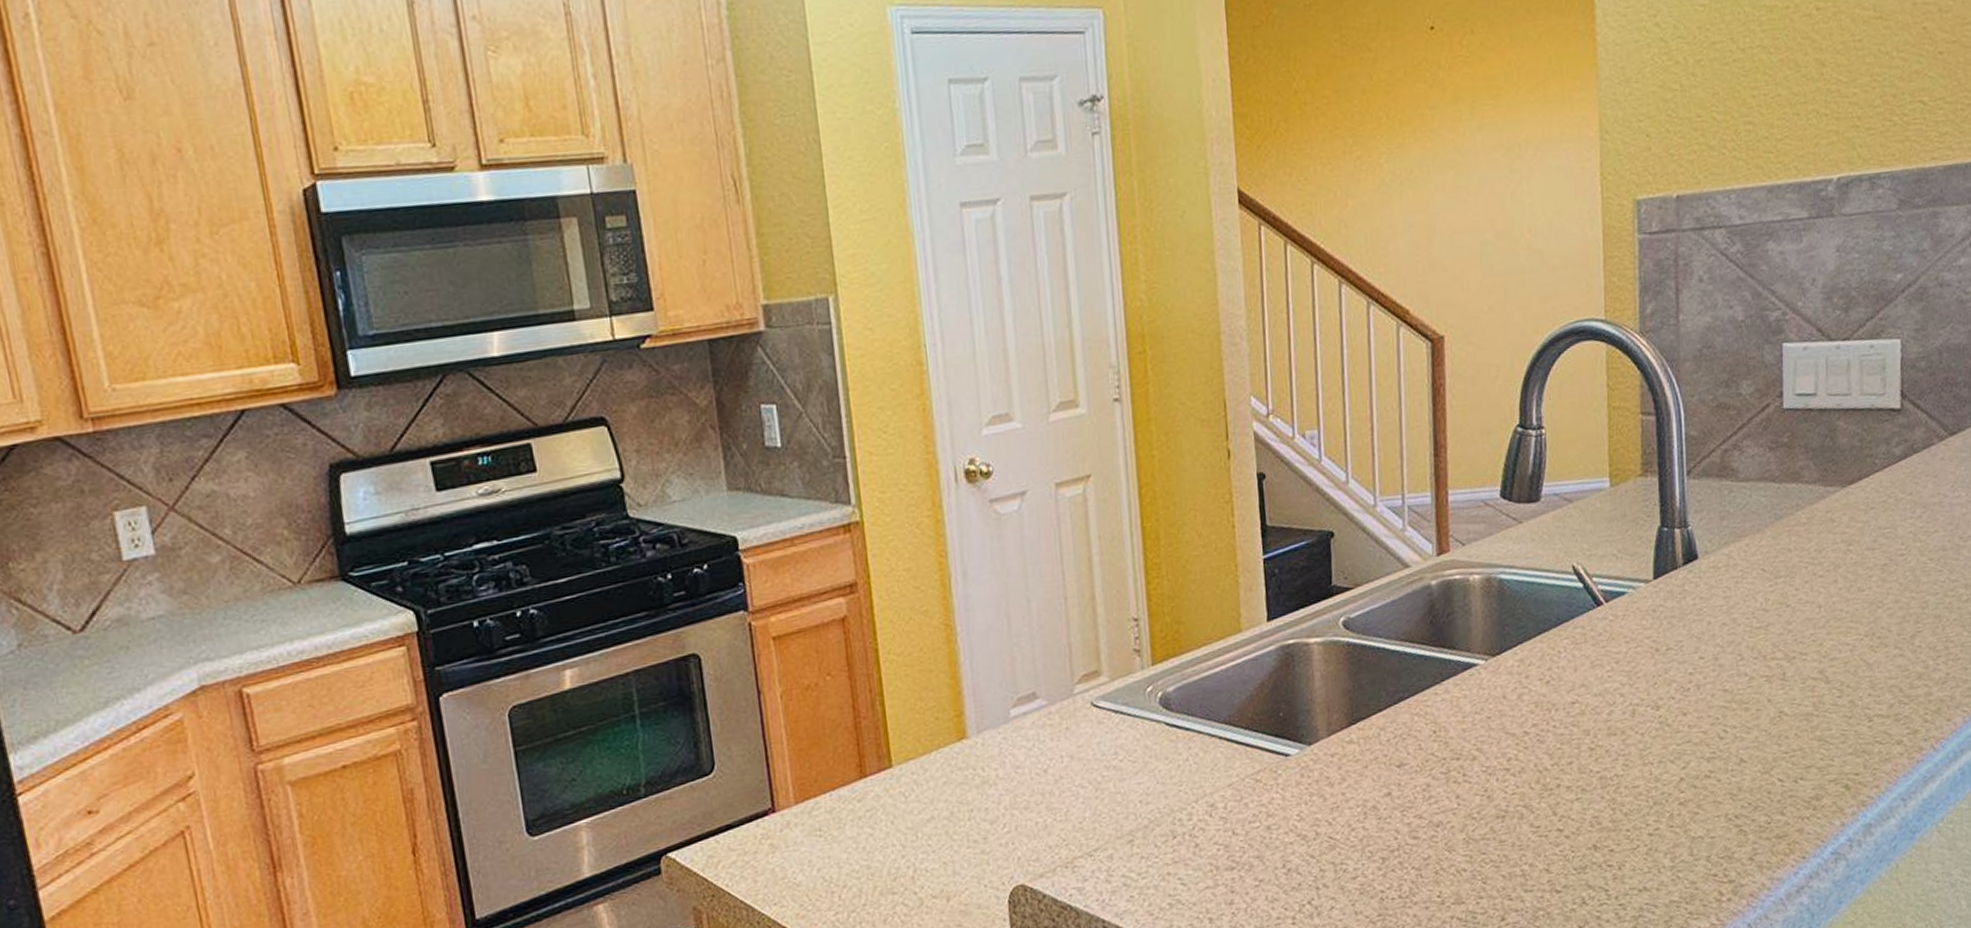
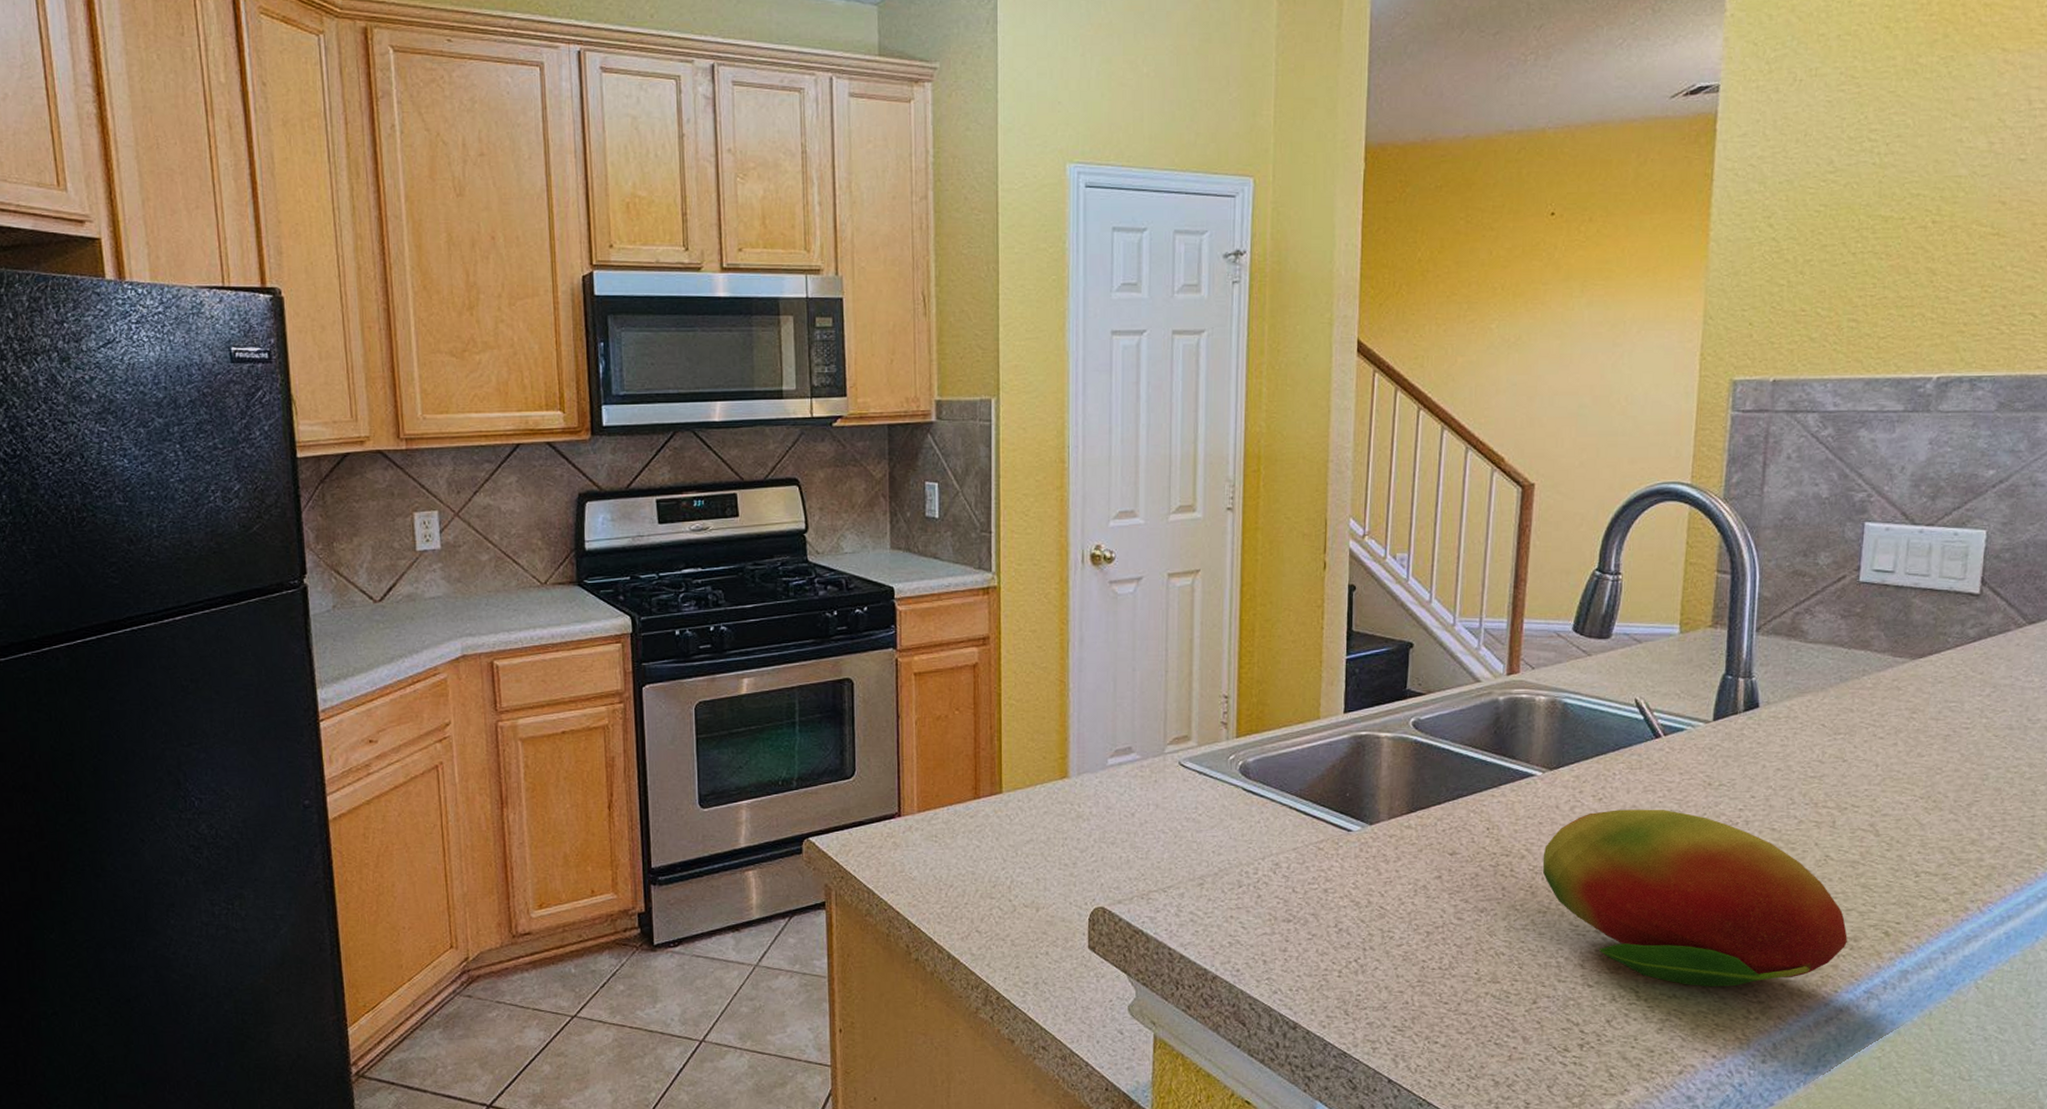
fruit: none [1495,684,1810,875] -> present [1542,809,1847,987]

